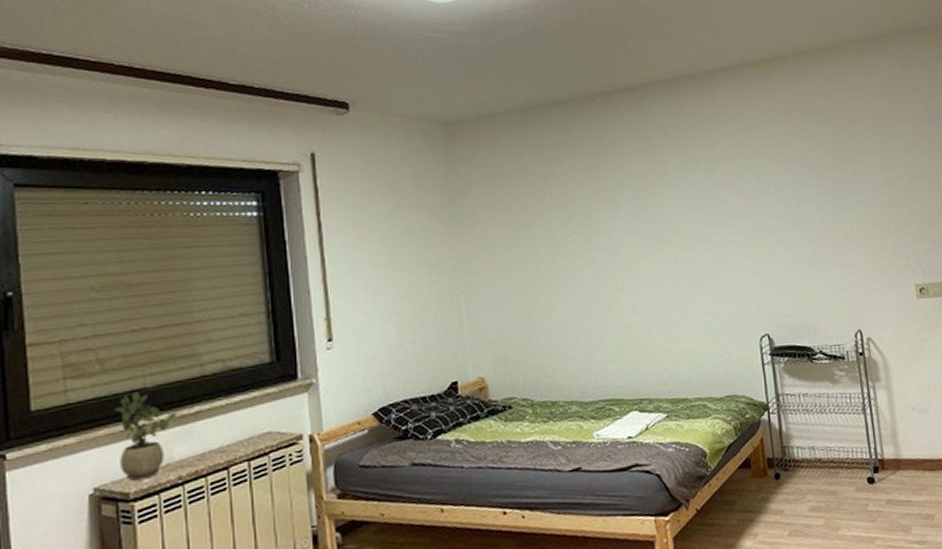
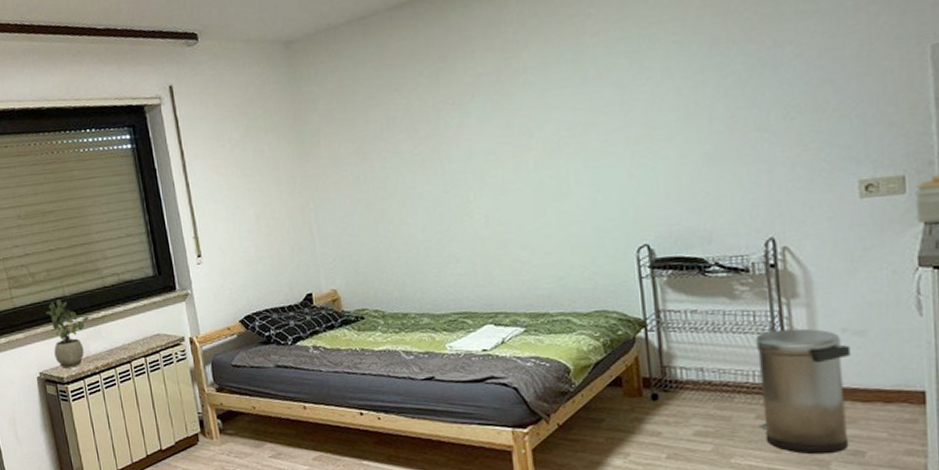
pedal bin: none [852,408,923,521] -> present [755,328,851,455]

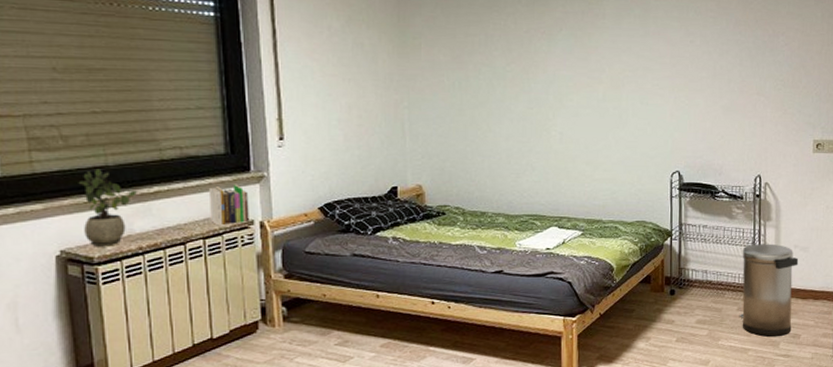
books: none [143,303,180,344] -> present [208,184,249,226]

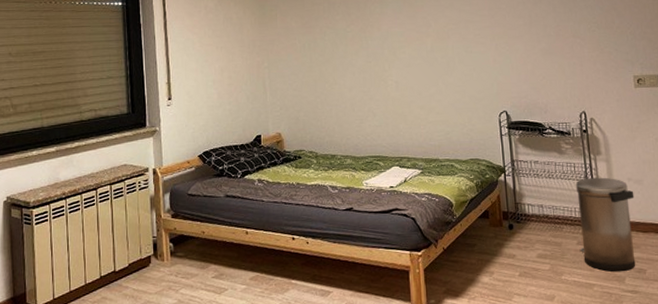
potted plant: present [78,169,138,247] -> none [22,129,64,193]
books: present [208,184,249,226] -> none [115,138,145,174]

